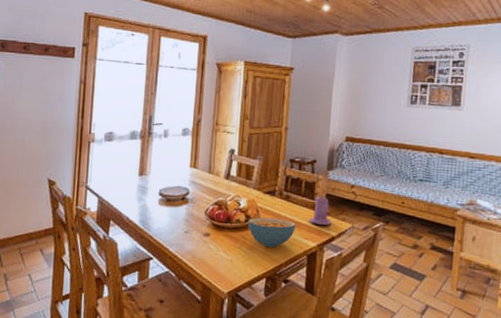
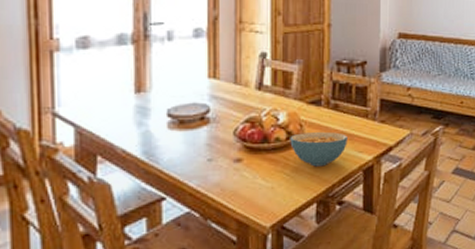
candle: present [308,194,332,225] -> none [362,99,388,134]

